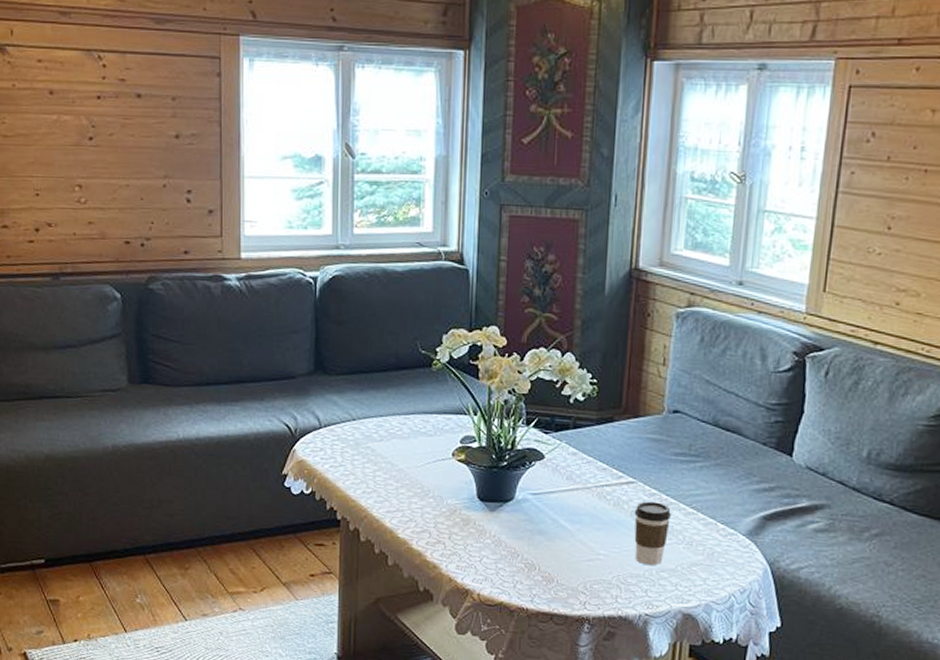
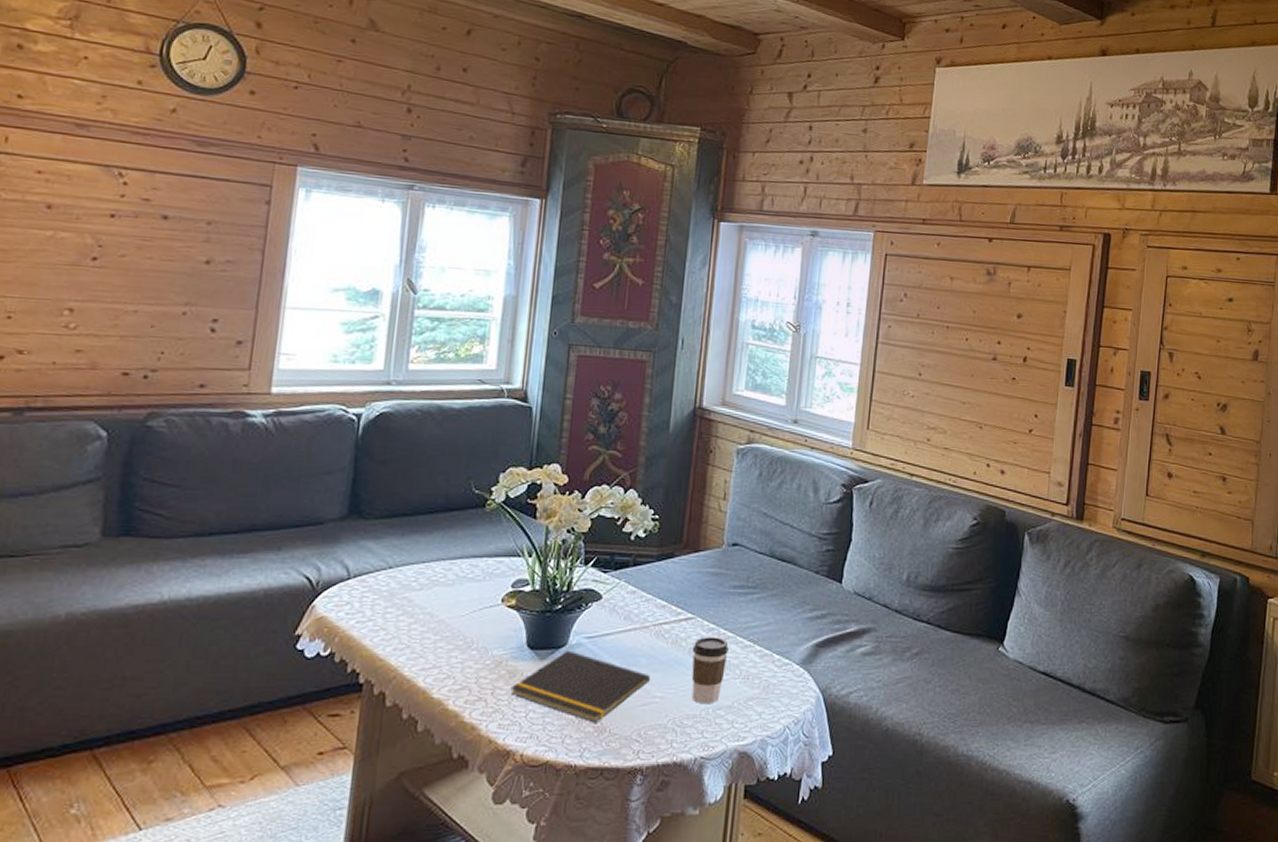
notepad: none [465,504,594,573] -> present [510,650,650,723]

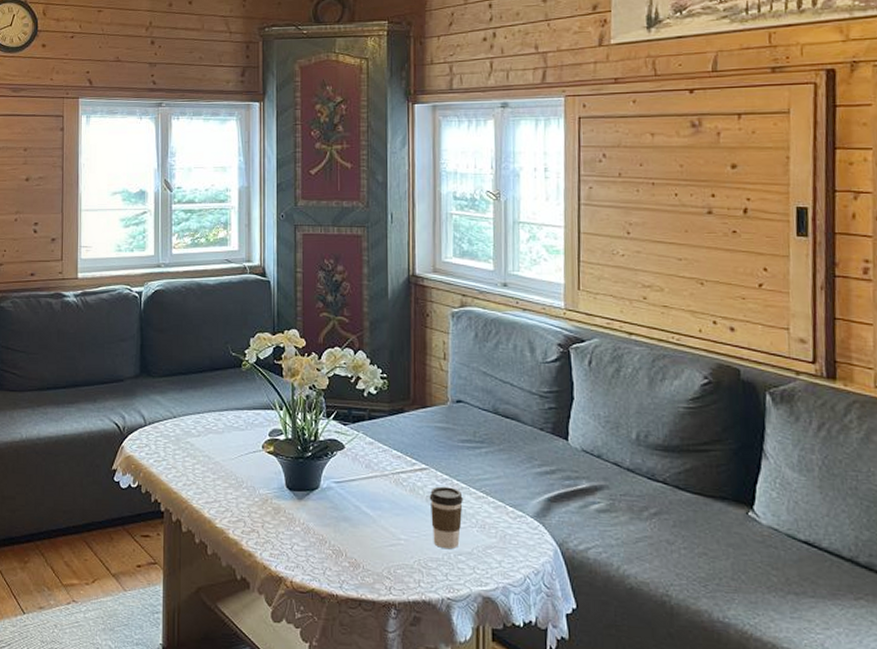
notepad: present [510,650,650,723] -> none [277,493,394,559]

